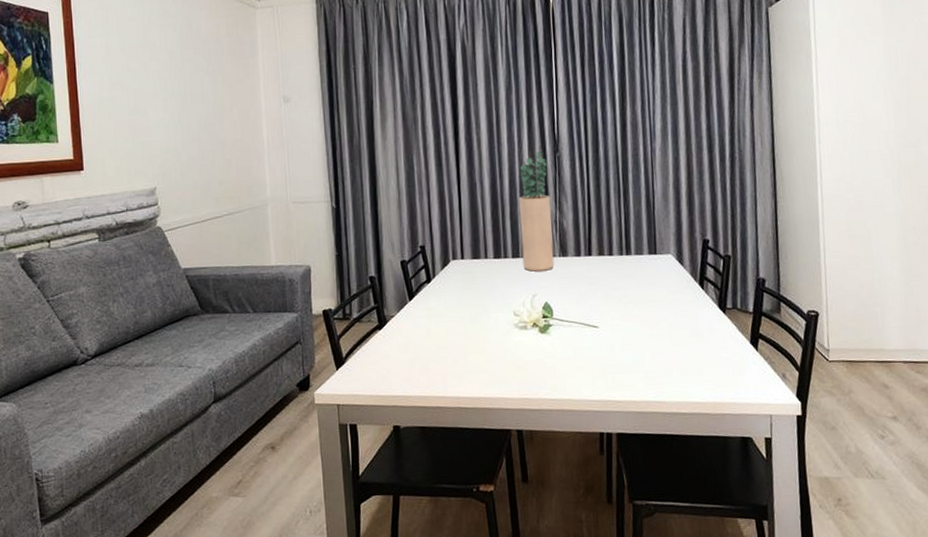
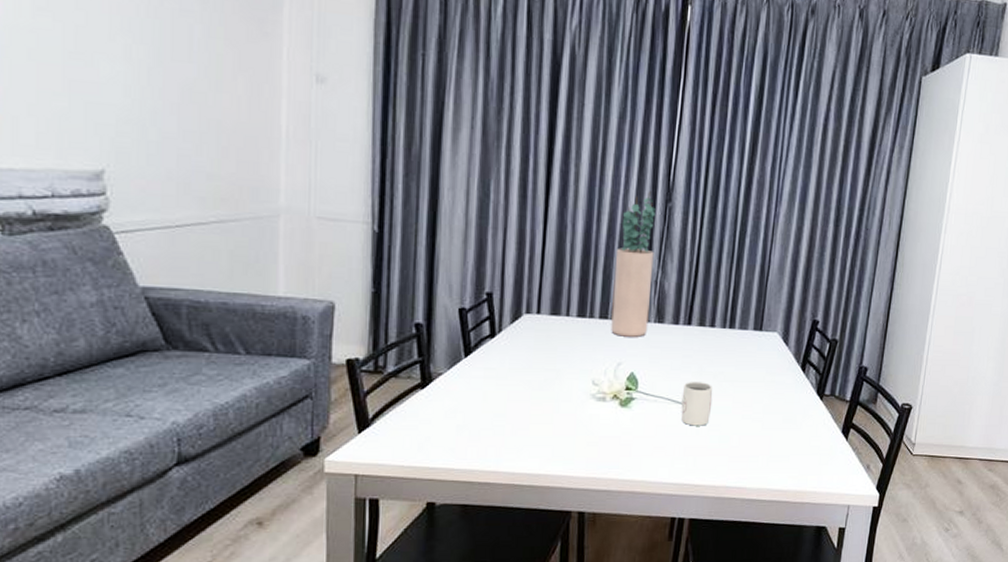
mug: none [592,305,622,347] -> present [681,382,713,426]

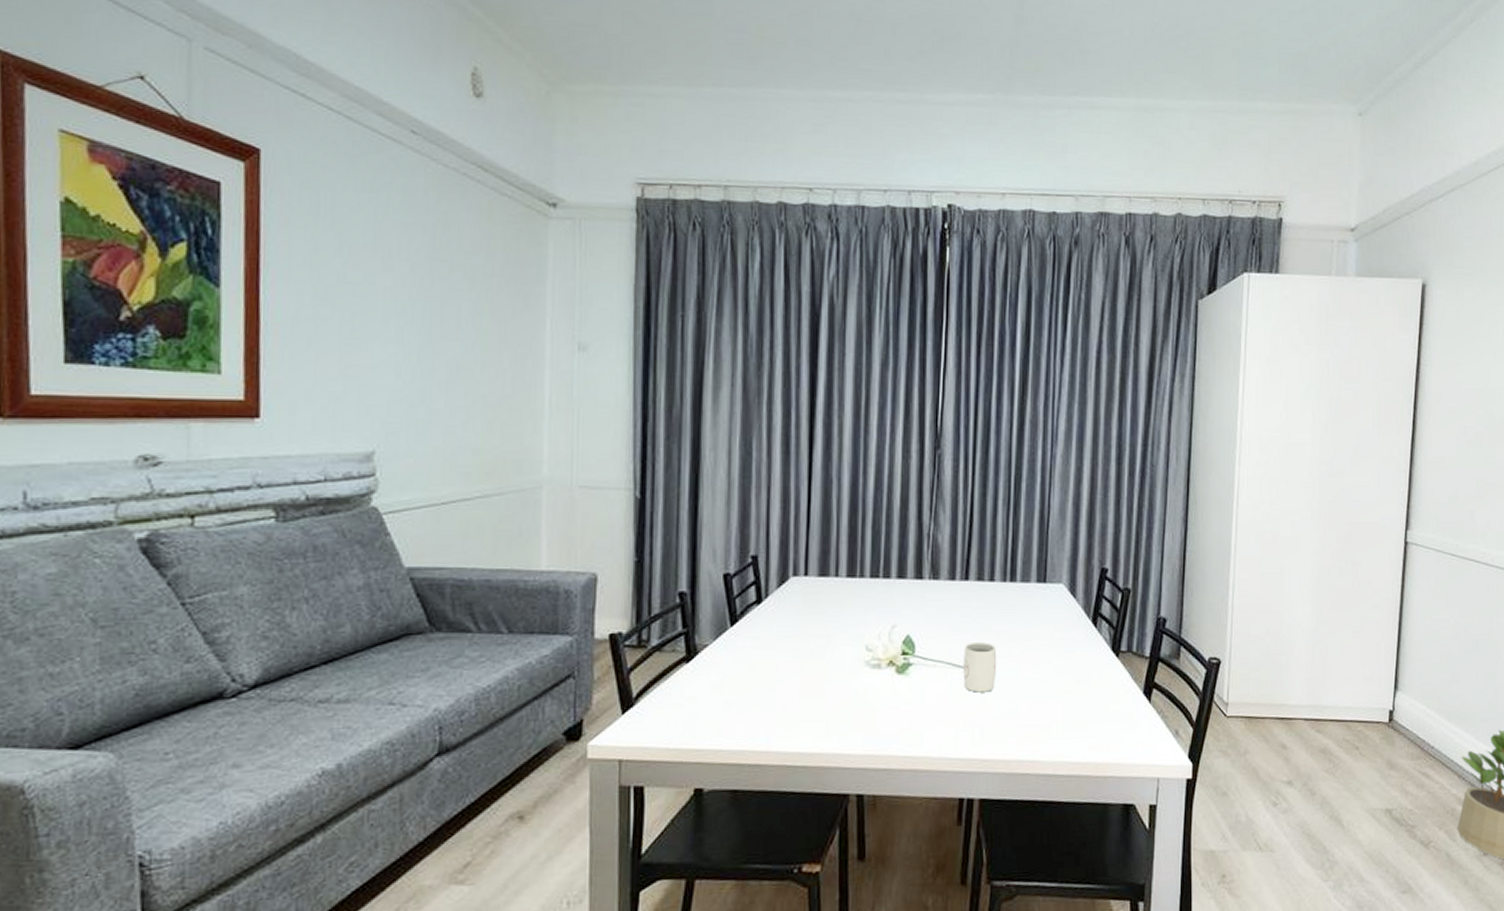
vase: present [611,191,656,337] -> none [883,439,925,596]

